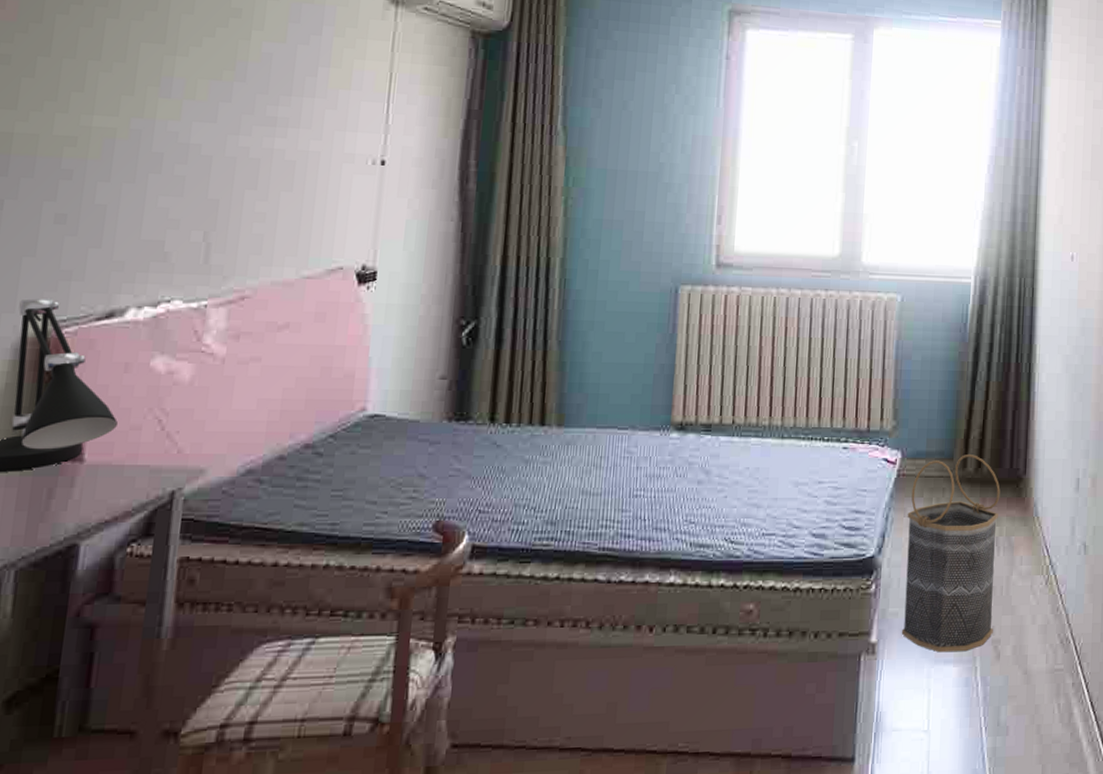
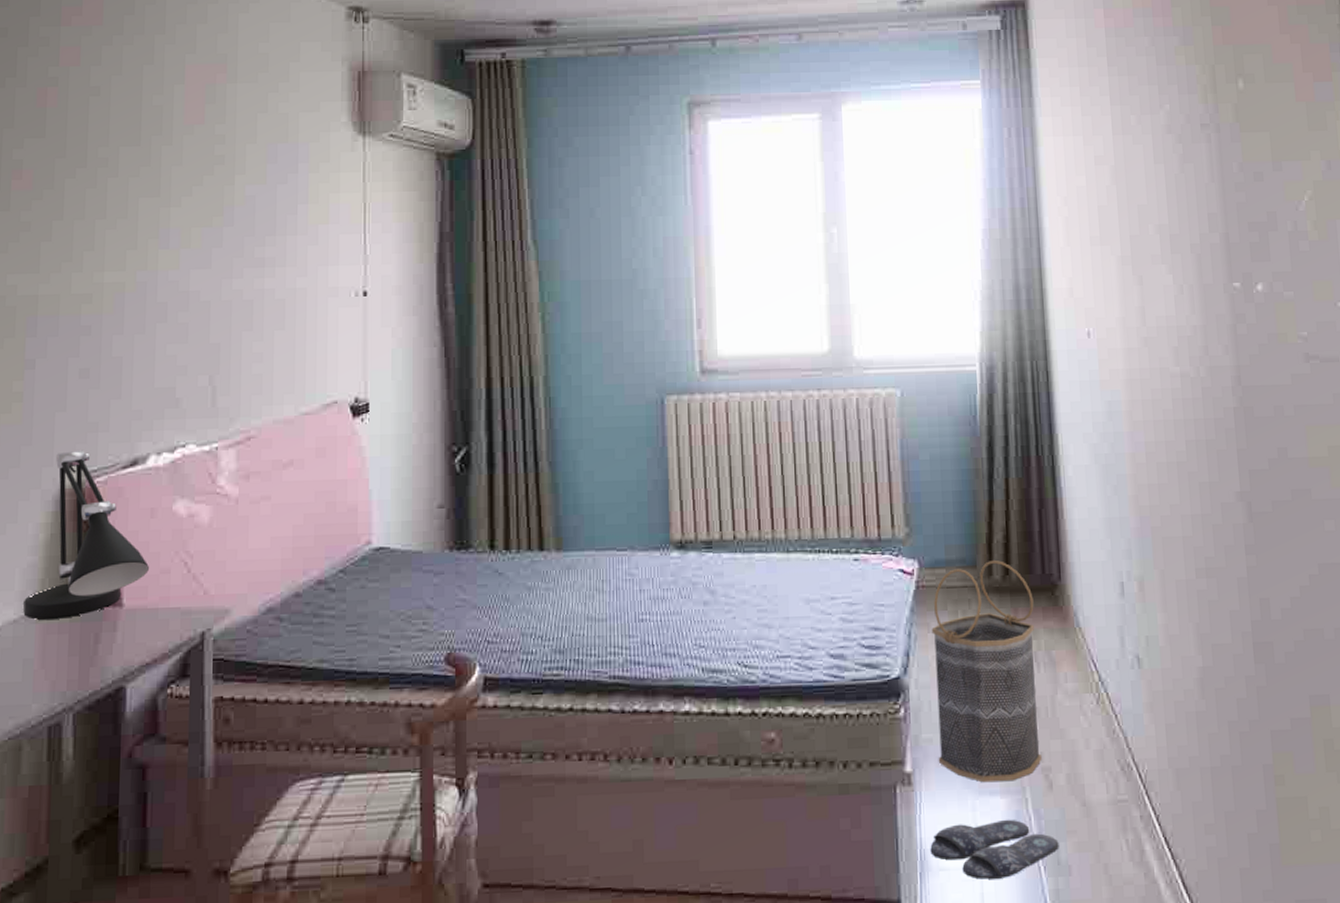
slippers: none [886,685,1000,739] -> present [930,819,1059,879]

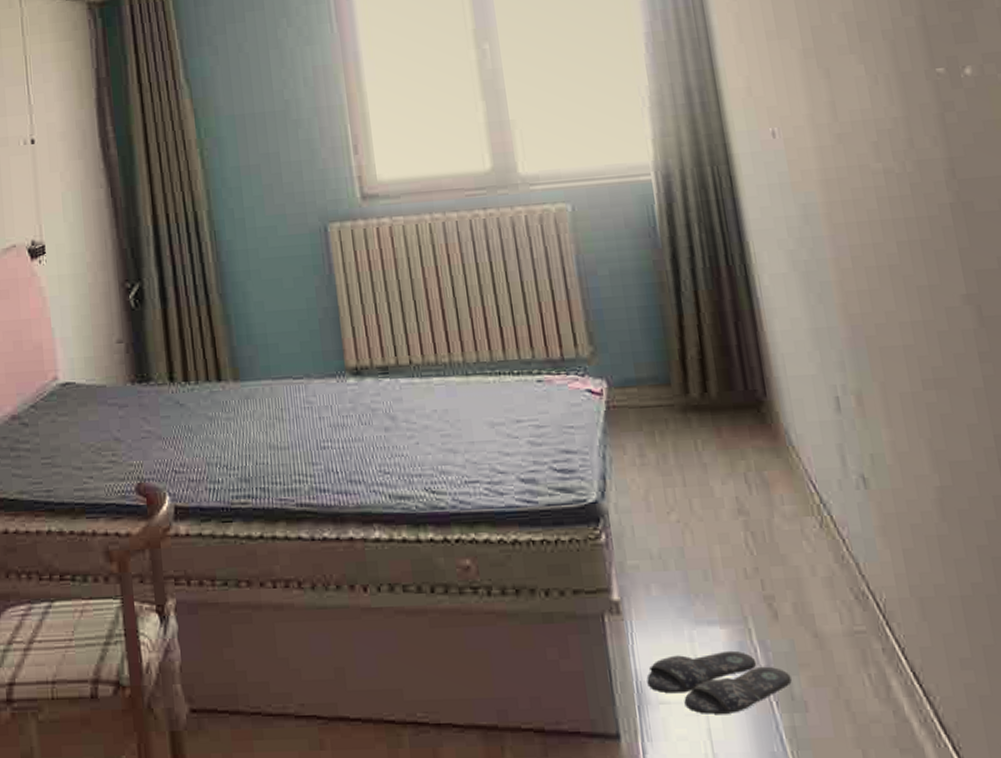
basket: present [931,560,1042,783] -> none [627,377,763,612]

